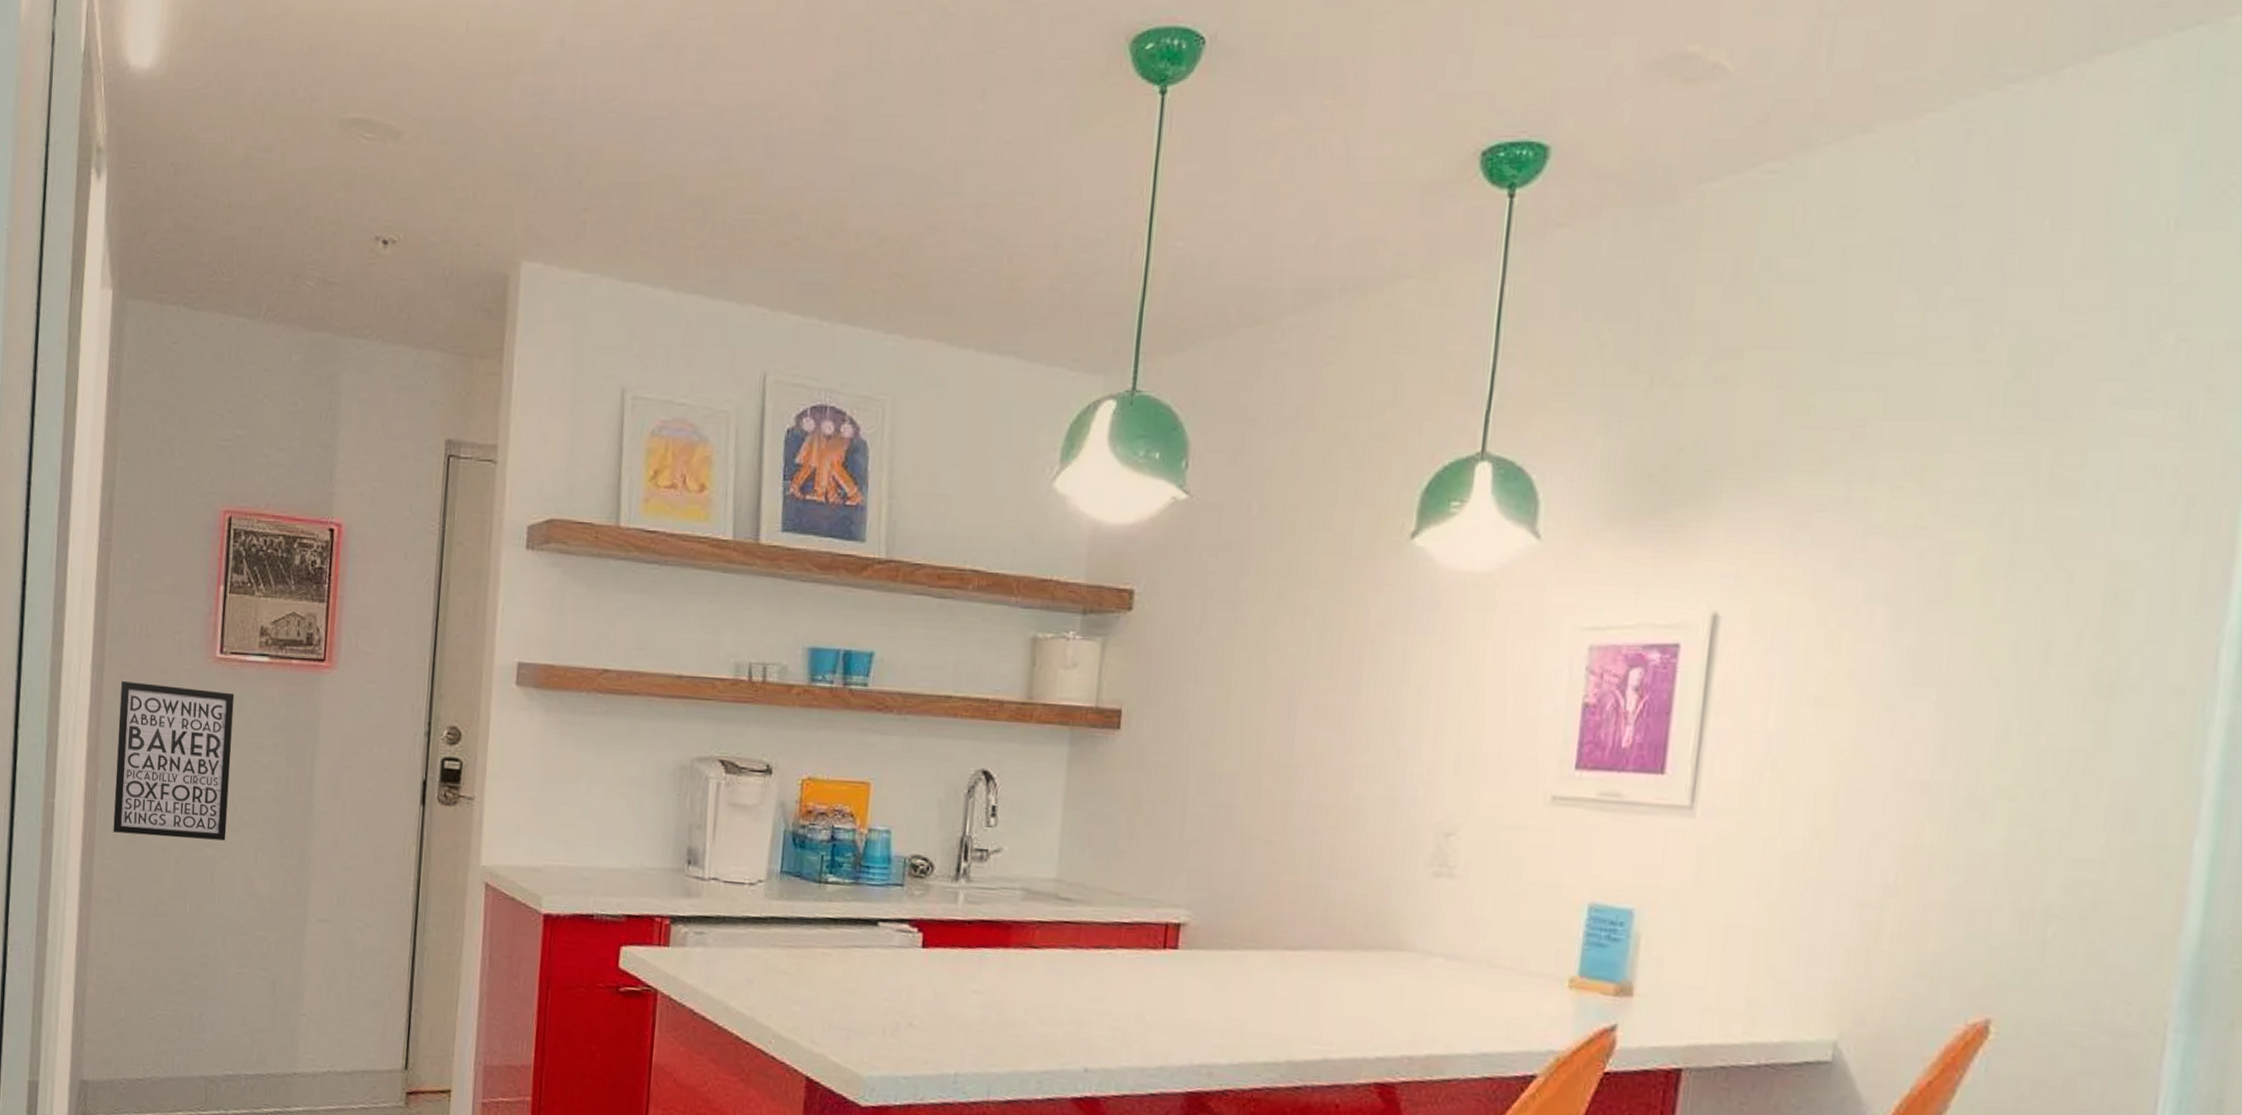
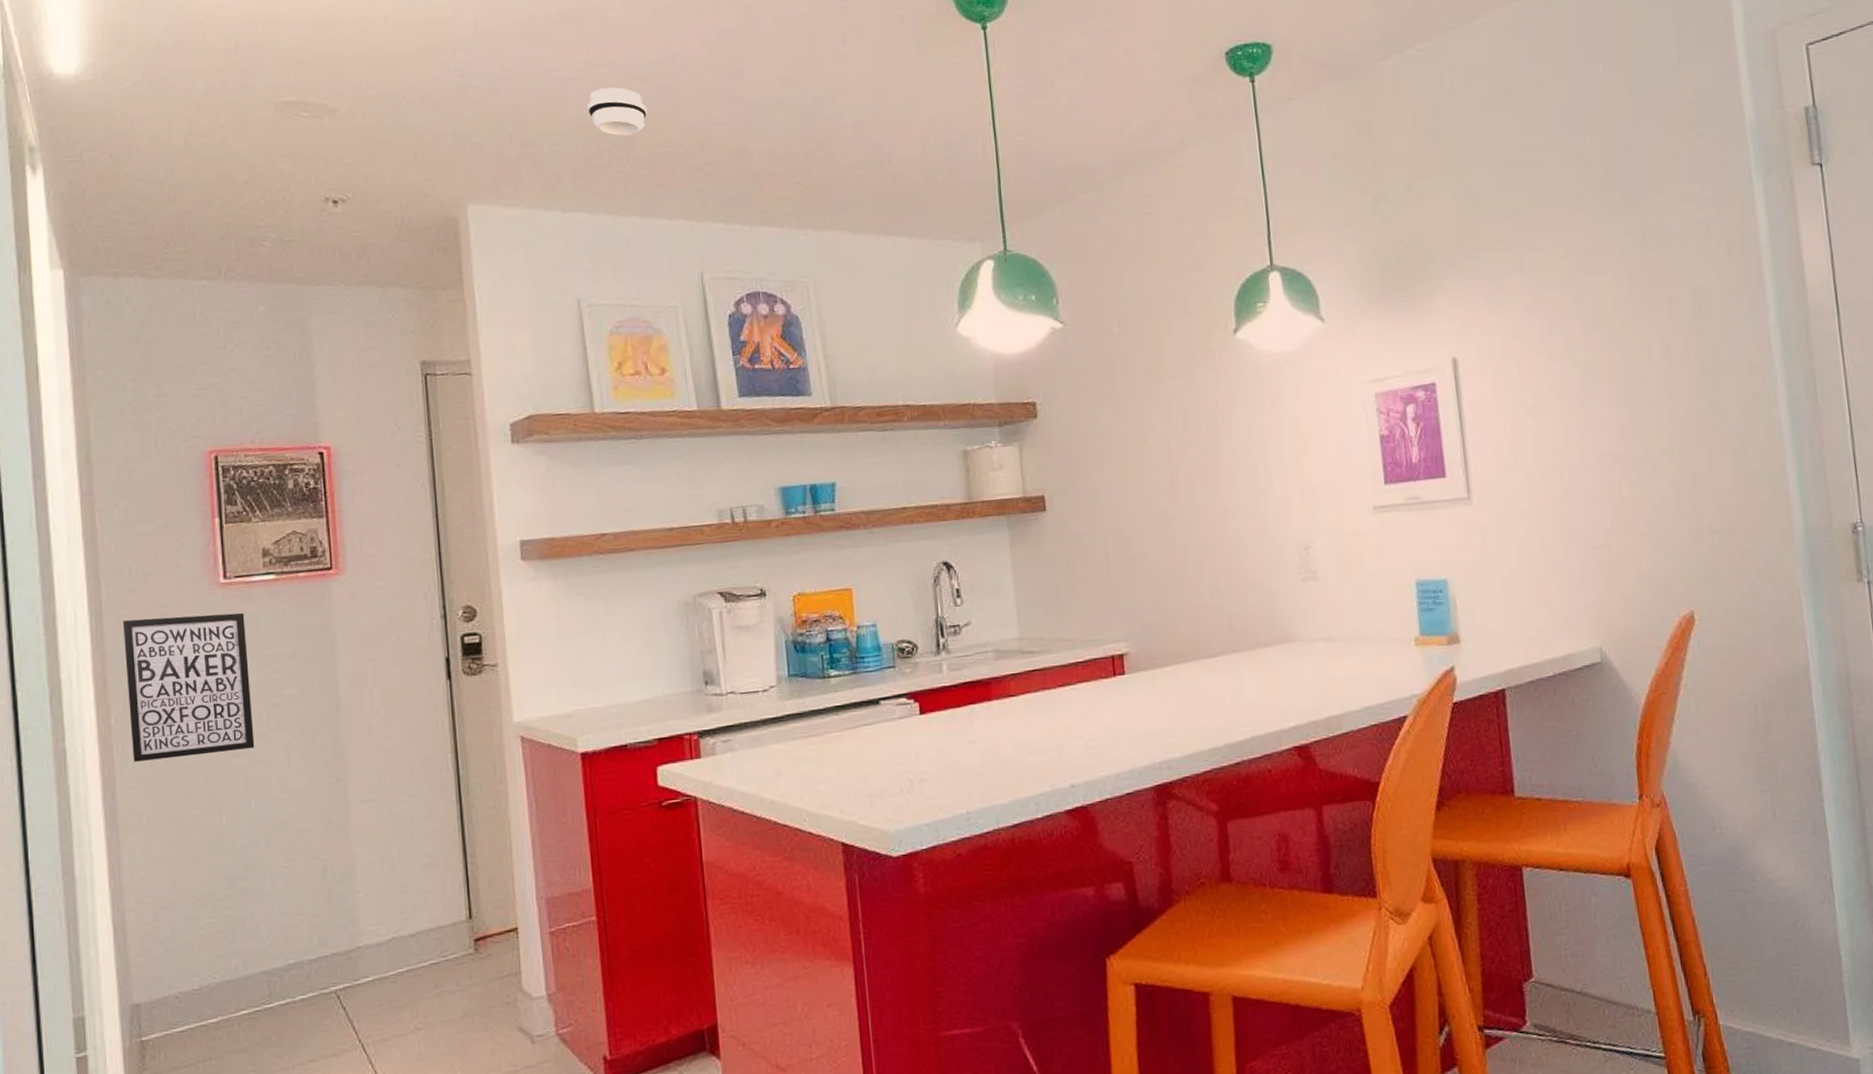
smoke detector: none [669,132,737,194] -> present [587,87,648,136]

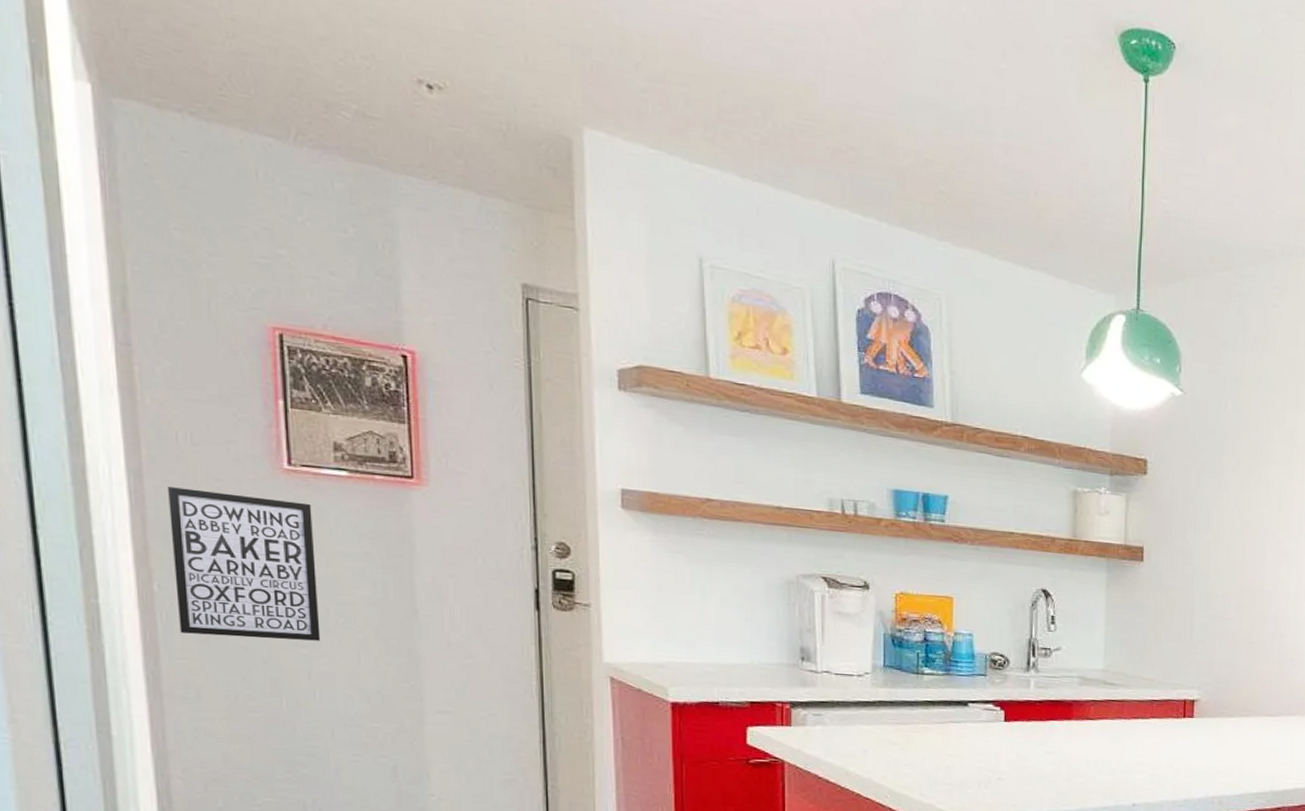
smoke detector: present [587,87,648,136] -> none [725,37,791,98]

